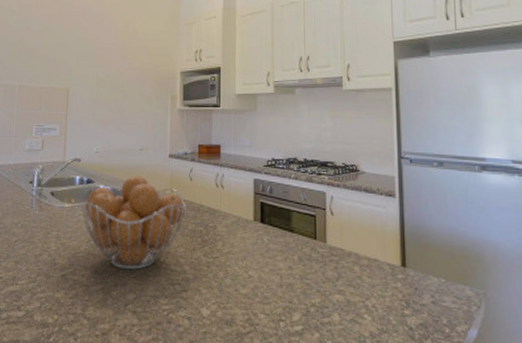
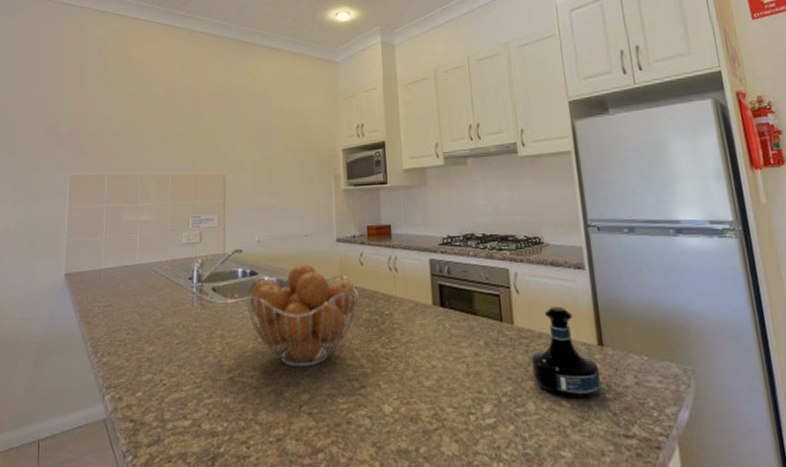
tequila bottle: none [339,229,401,314] -> present [530,306,602,400]

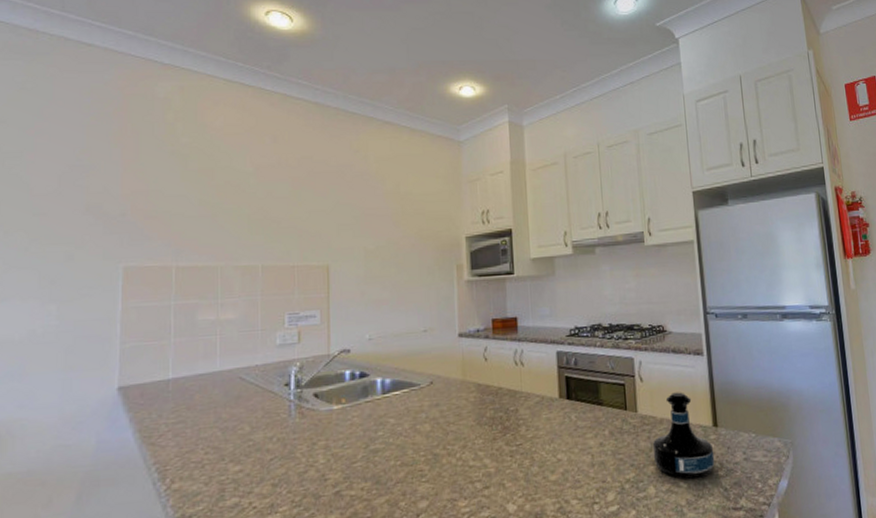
fruit basket: present [245,264,360,368] -> none [353,362,484,475]

